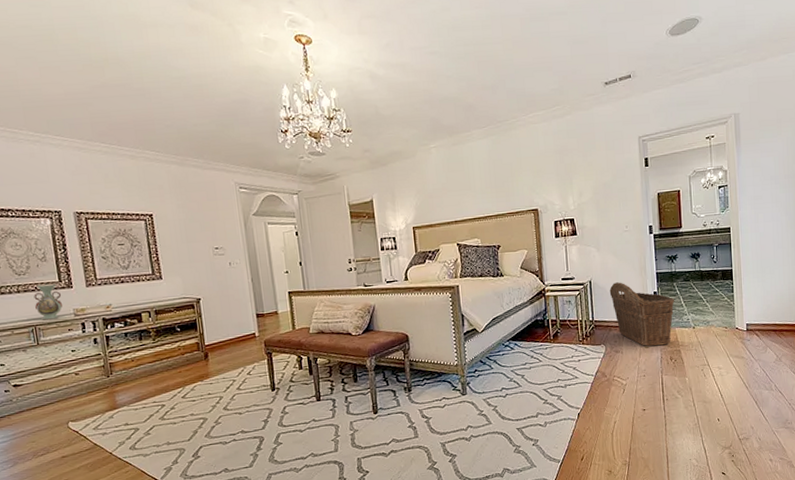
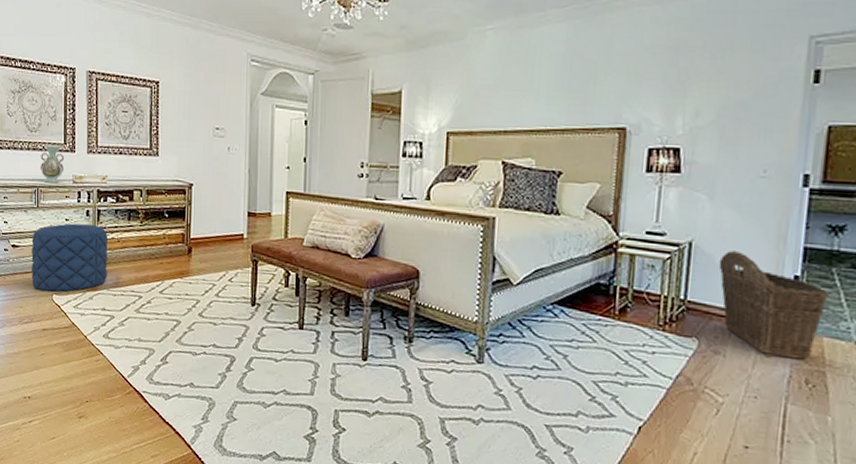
pouf: none [35,350,126,422] -> present [31,223,109,292]

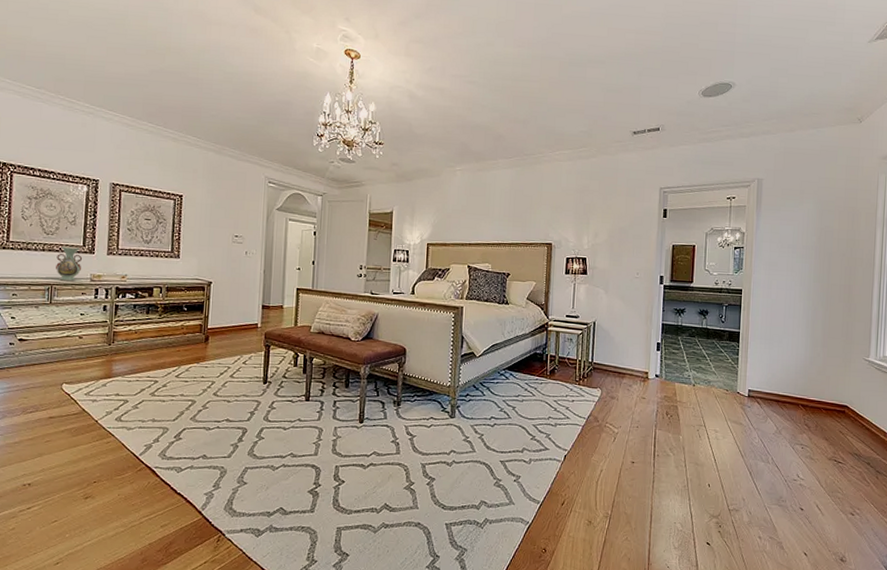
pouf: present [31,223,109,292] -> none [39,317,126,381]
wicker basket: present [718,251,829,360] -> none [612,327,677,399]

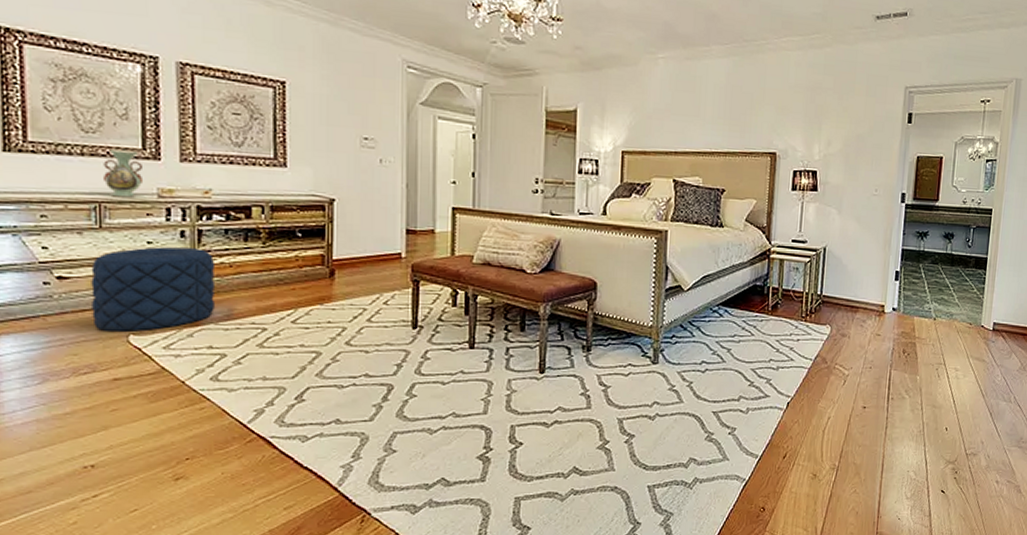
pouf: none [39,317,126,381] -> present [91,247,216,332]

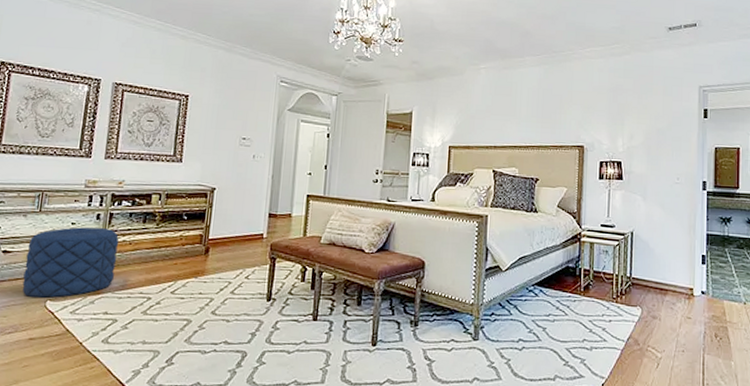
decorative vase: present [103,148,144,198] -> none [48,149,79,188]

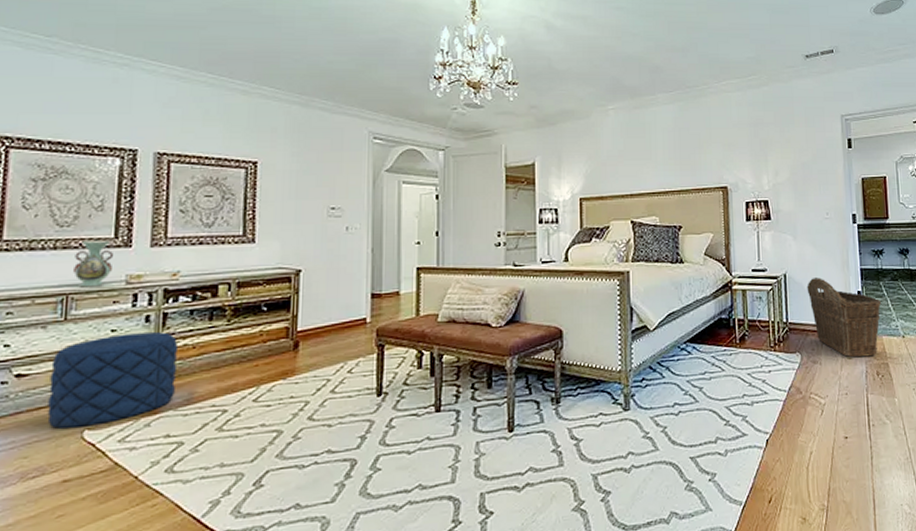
decorative vase: none [48,149,79,188] -> present [73,239,115,288]
wicker basket: none [652,238,725,319] -> present [807,277,881,357]

